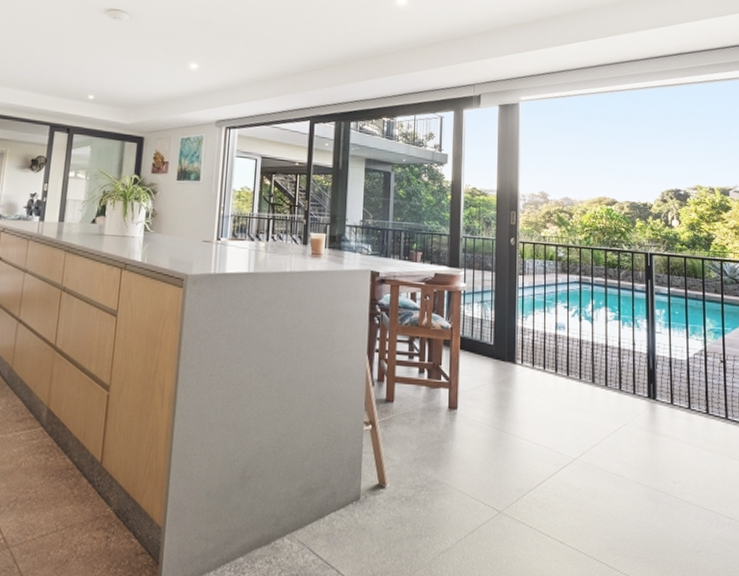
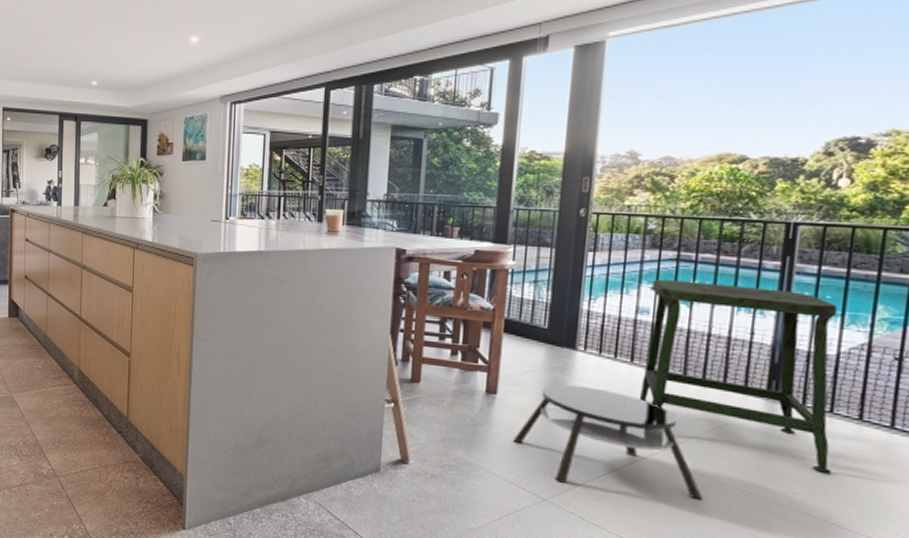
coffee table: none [472,397,616,497] -> present [512,384,704,500]
stool: none [564,299,695,462] -> present [639,279,838,474]

